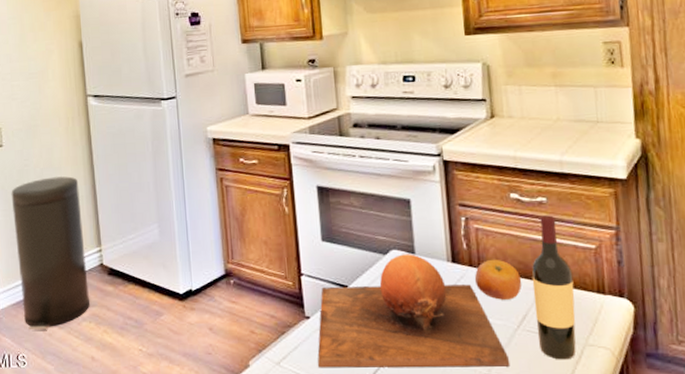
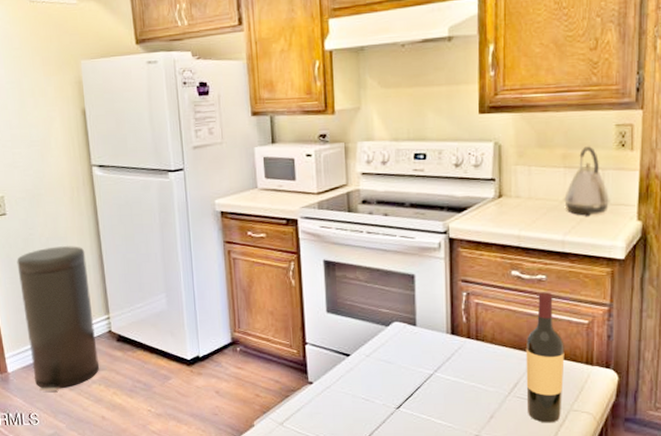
chopping board: present [317,254,510,368] -> none [319,326,499,429]
fruit: present [474,259,522,300] -> none [471,331,516,369]
kettle: none [556,64,606,134] -> present [563,146,610,215]

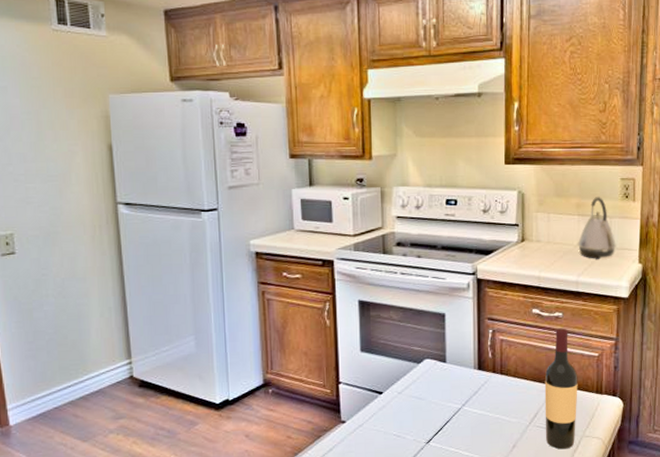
pedal bin: present [17,246,99,392] -> none [25,287,117,445]

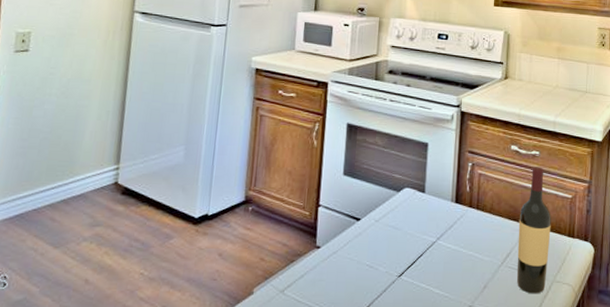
kettle: present [577,197,616,258] -> none [556,43,592,101]

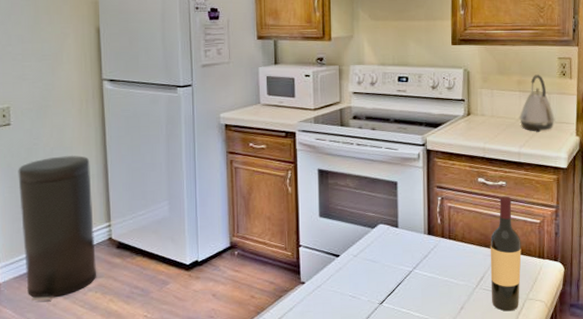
pedal bin: none [15,89,108,249] -> present [18,156,96,302]
kettle: none [556,43,592,101] -> present [518,74,555,131]

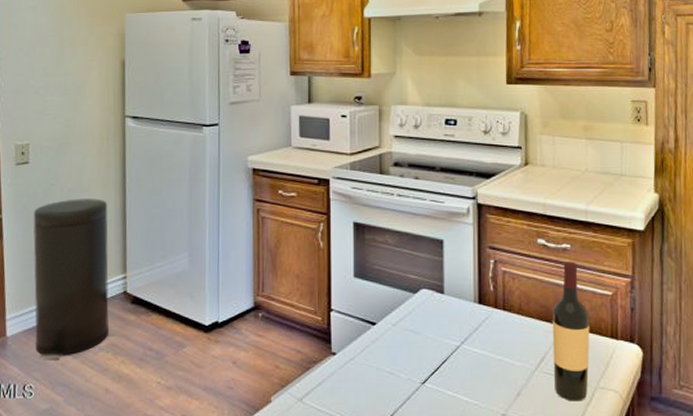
kettle: present [518,74,555,131] -> none [585,120,629,185]

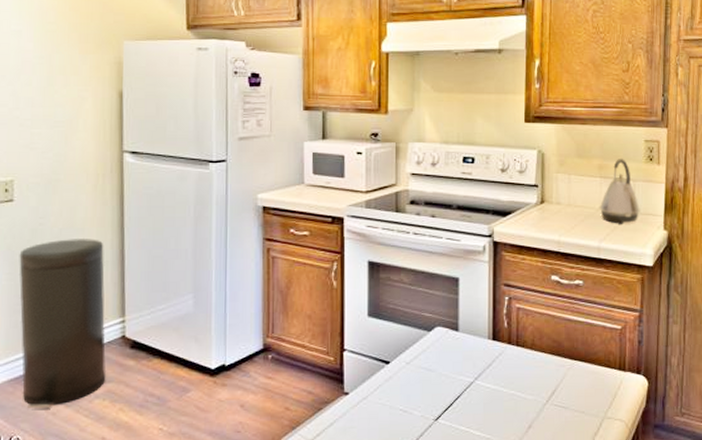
wine bottle: present [552,261,590,402] -> none [563,297,599,432]
kettle: none [585,120,629,185] -> present [599,159,640,223]

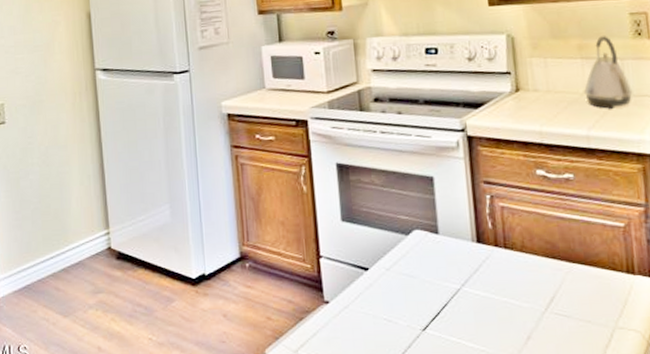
pedal bin: present [19,239,106,409] -> none [13,154,96,319]

